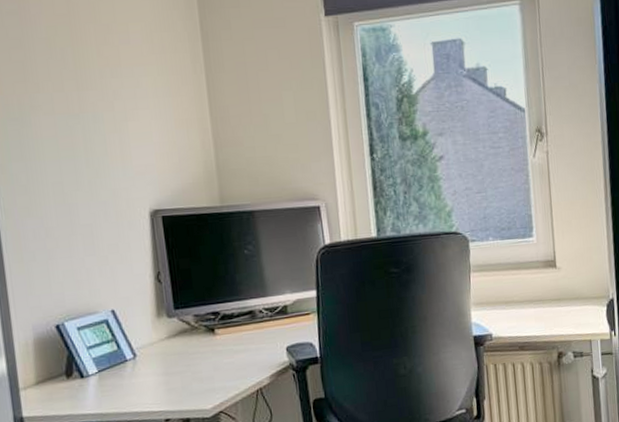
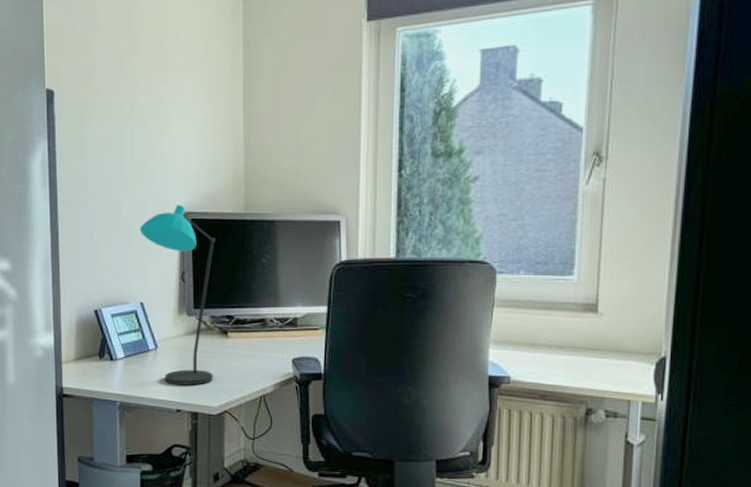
desk lamp: none [102,202,203,394] -> present [139,204,215,386]

